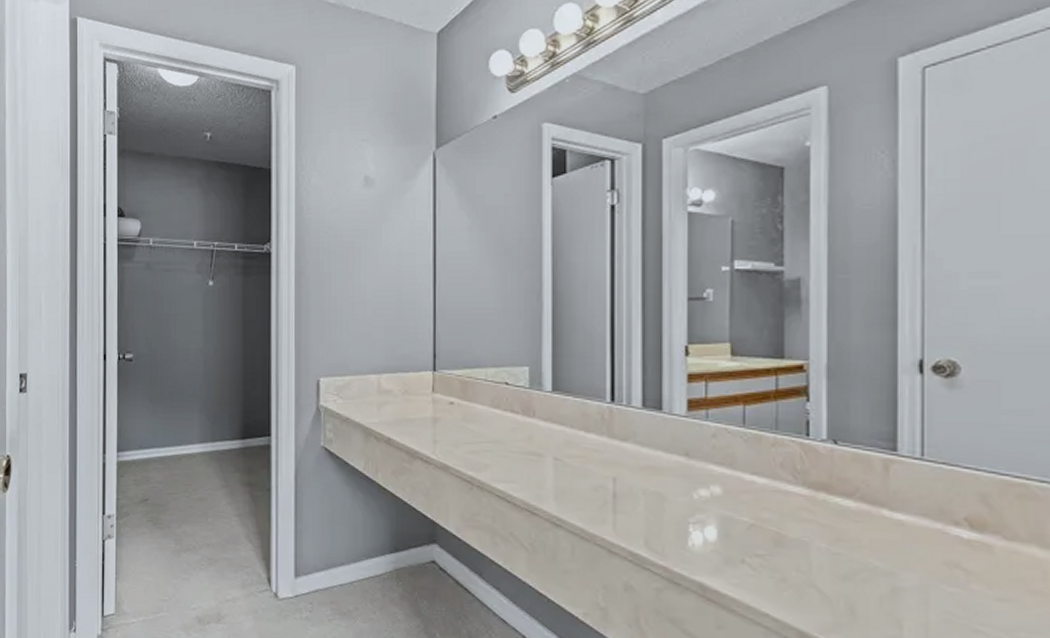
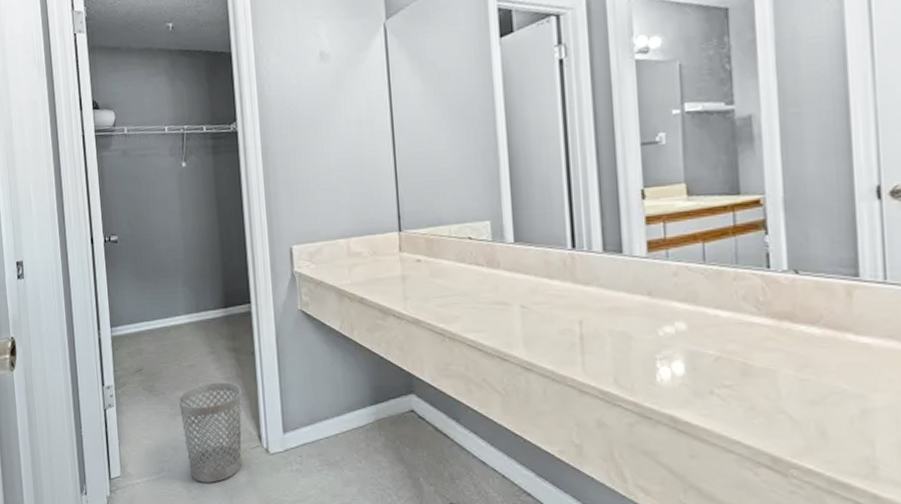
wastebasket: none [184,518,254,627] -> present [178,382,242,483]

